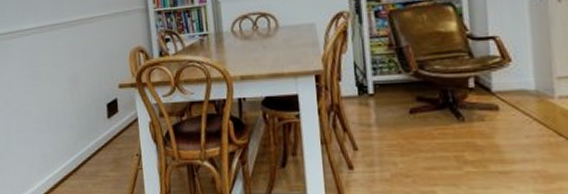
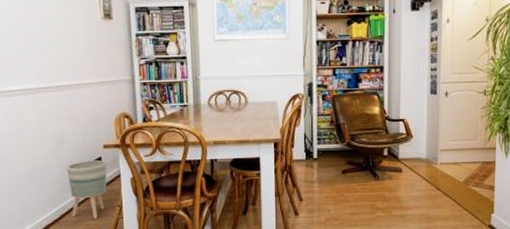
planter: none [82,102,124,171] -> present [66,160,107,220]

